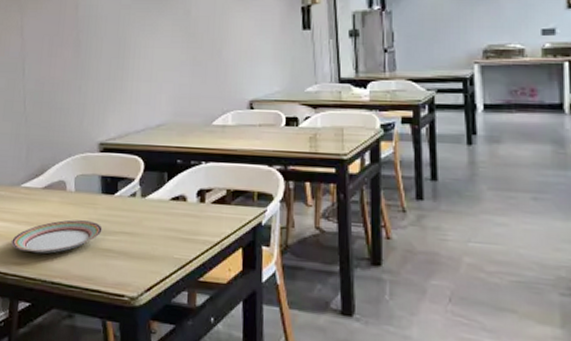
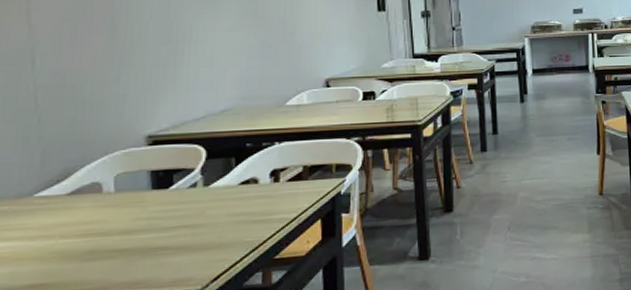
plate: present [11,219,103,254] -> none [21,221,154,270]

